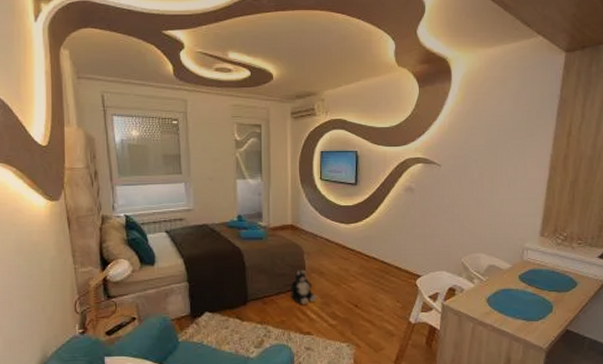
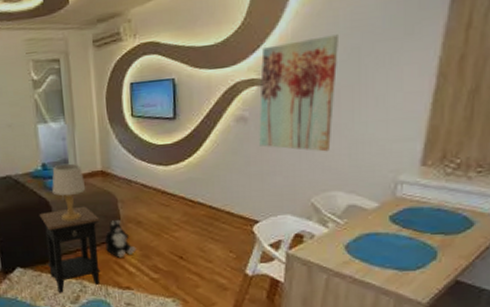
side table: none [231,256,288,338] -> present [39,206,101,293]
table lamp: none [245,216,277,270] -> present [52,163,86,222]
wall art: none [423,130,482,221] -> present [259,34,338,152]

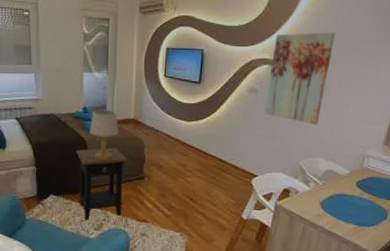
plush toy: present [104,219,137,258] -> none [129,161,156,195]

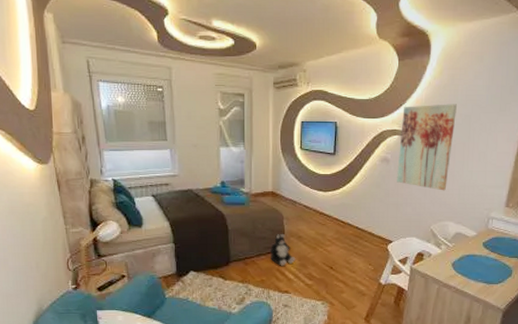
side table: present [75,147,129,220] -> none [214,220,268,295]
table lamp: present [90,109,119,160] -> none [228,183,258,233]
plush toy: none [129,161,156,195] -> present [269,233,296,266]

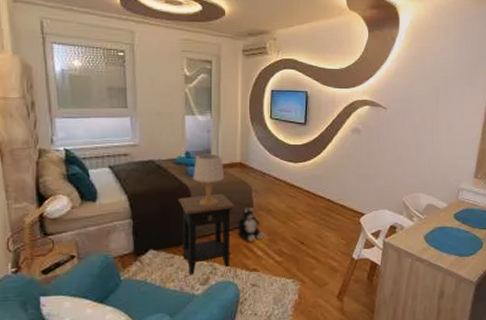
side table: none [214,220,268,295] -> present [177,193,236,275]
table lamp: none [228,183,258,233] -> present [193,153,225,207]
wall art: present [397,104,457,191] -> none [368,75,425,162]

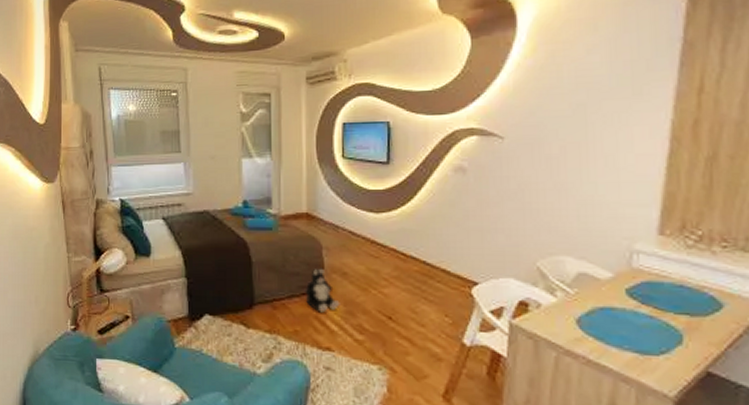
side table: present [177,193,236,275] -> none [235,250,303,349]
table lamp: present [193,153,225,207] -> none [252,202,289,267]

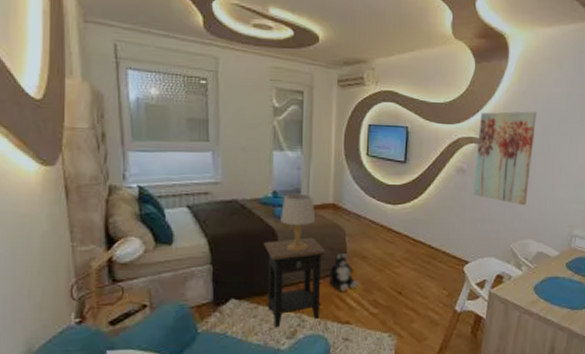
side table: none [235,250,303,349] -> present [263,237,327,328]
table lamp: none [252,202,289,267] -> present [281,193,316,252]
wall art: none [479,89,563,211] -> present [474,111,536,206]

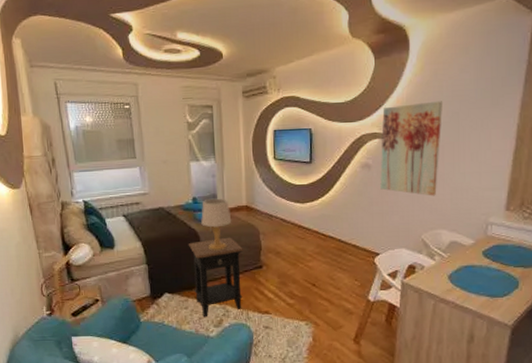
plush toy: present [328,252,359,291] -> none [247,249,275,285]

